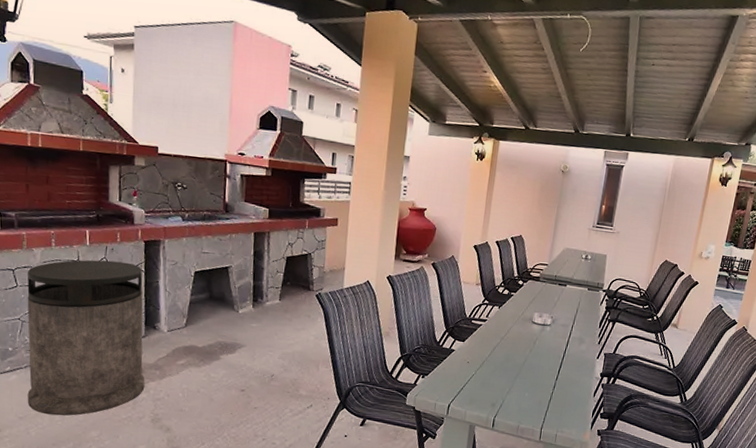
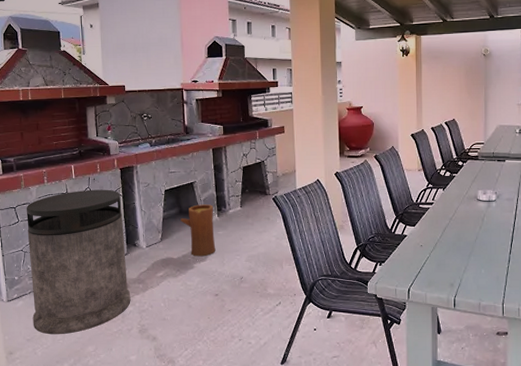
decorative log: none [210,292,248,348] -> present [180,204,216,257]

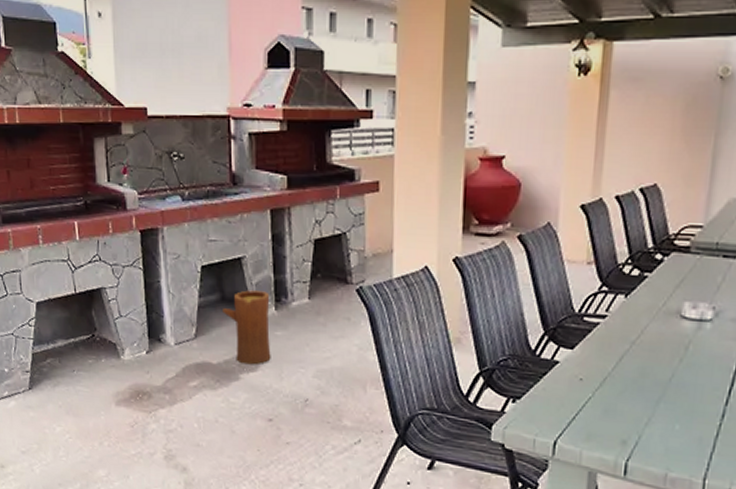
trash bin: present [26,189,131,335] -> none [16,257,154,450]

